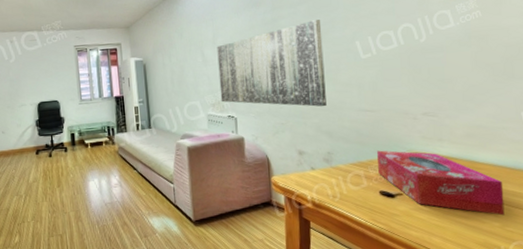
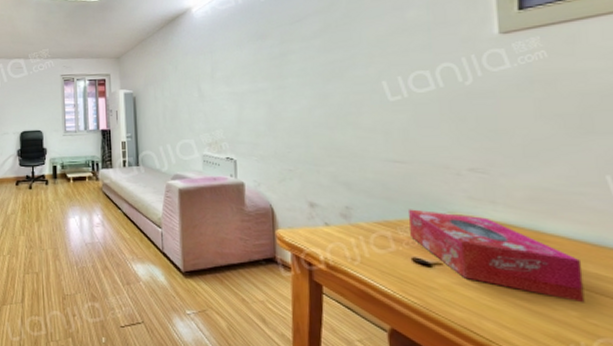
wall art: present [217,20,327,107] -> none [215,56,345,154]

